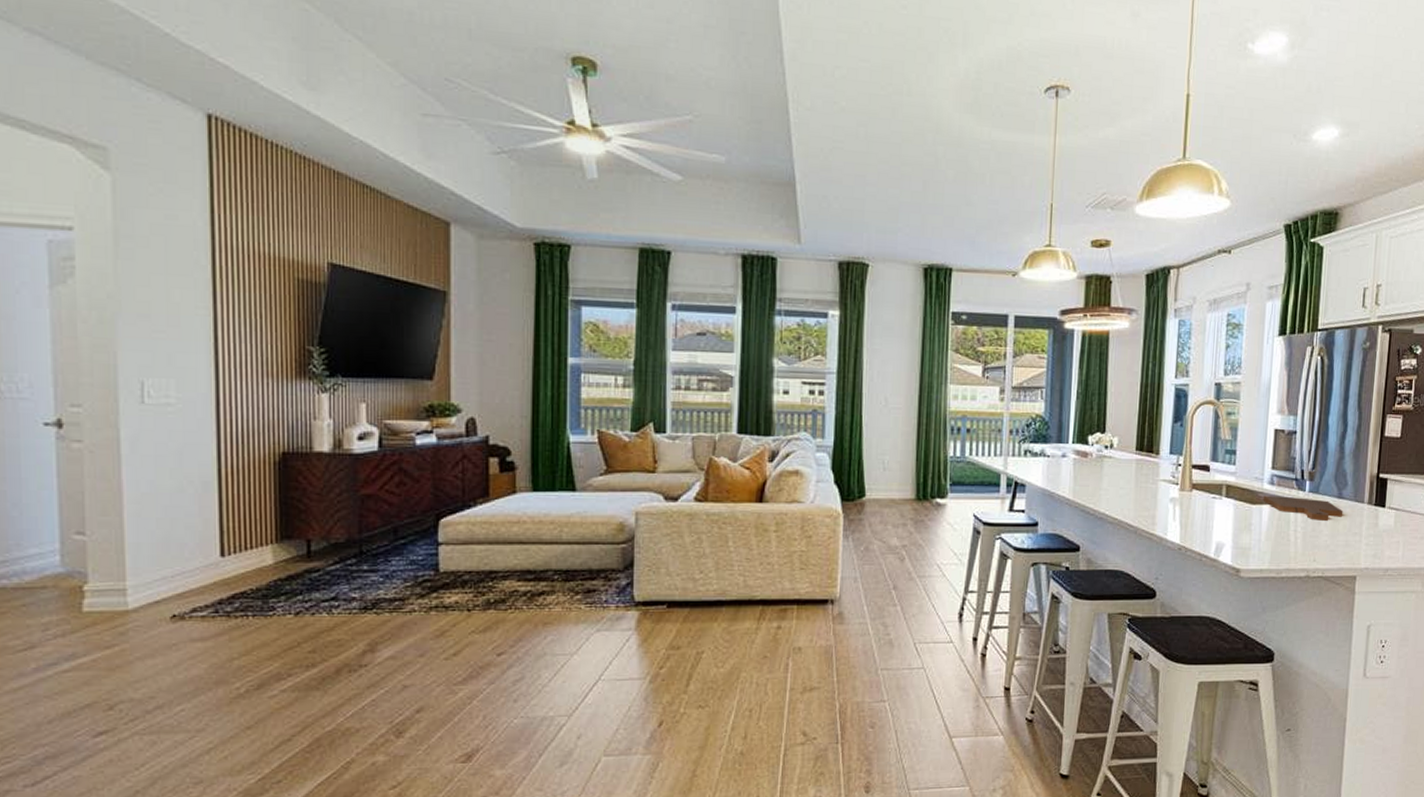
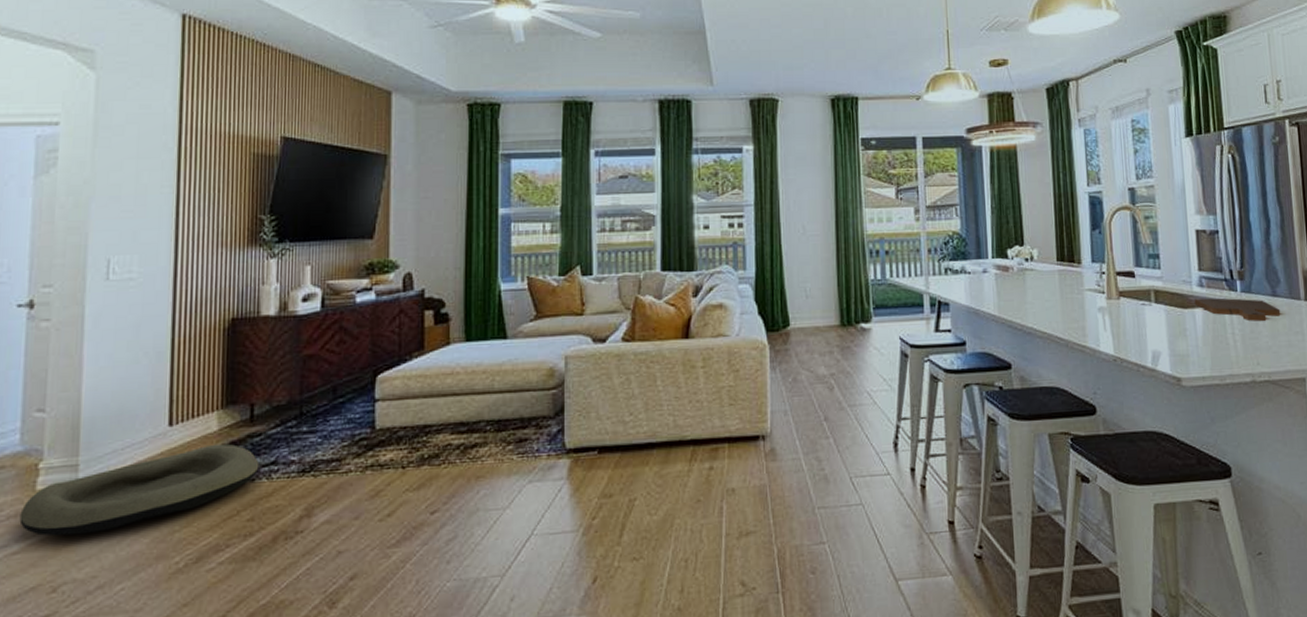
dog bed: none [67,577,319,657] -> present [19,444,259,537]

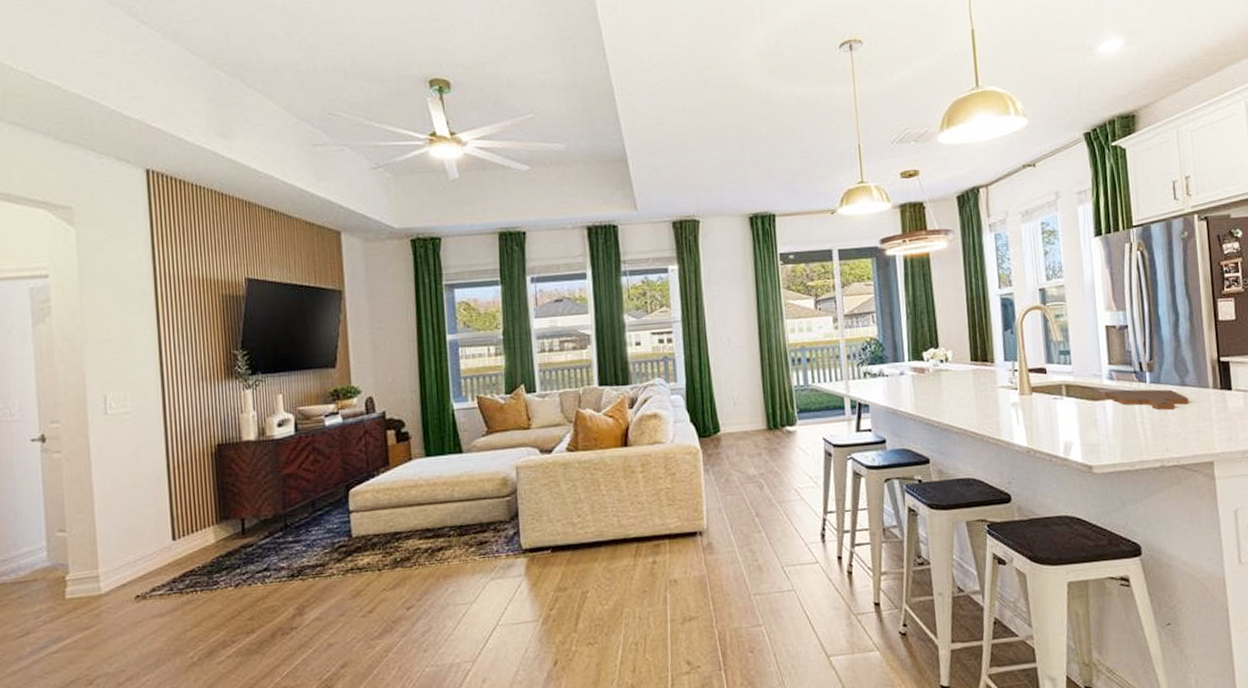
dog bed: present [19,444,259,537] -> none [54,554,254,638]

